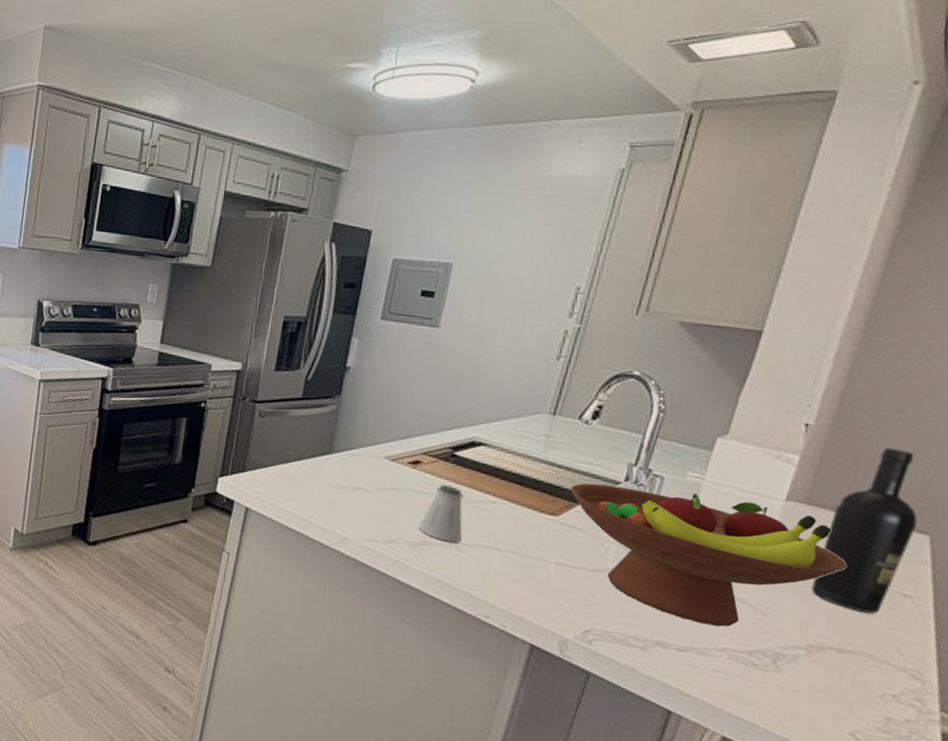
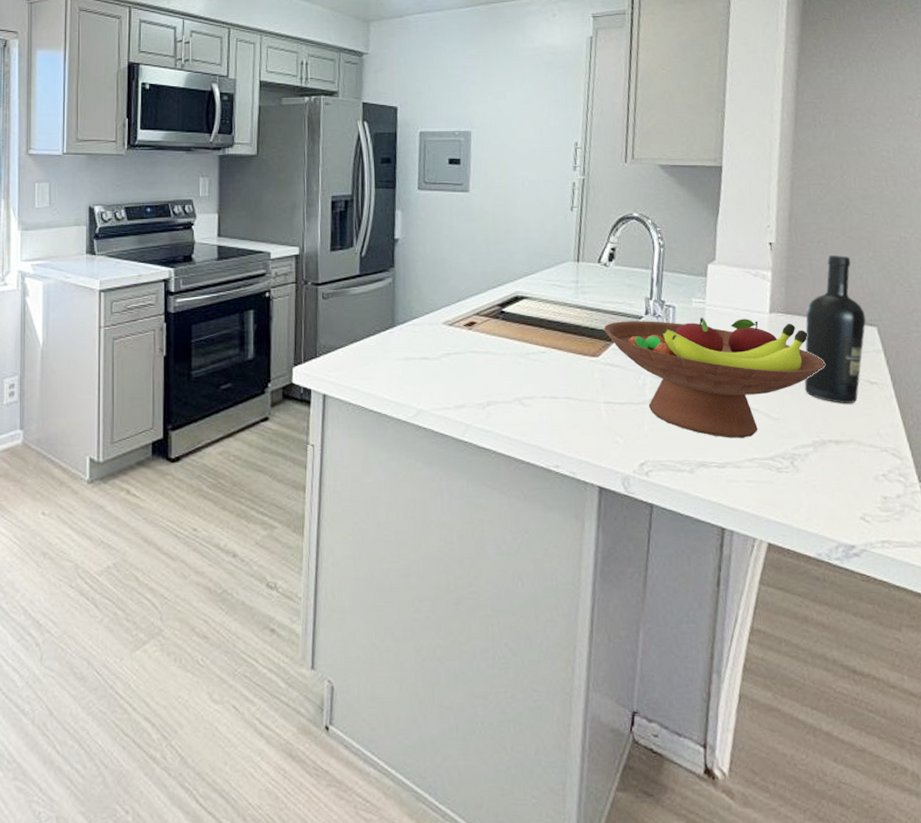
saltshaker: present [418,485,464,543] -> none [483,342,523,398]

